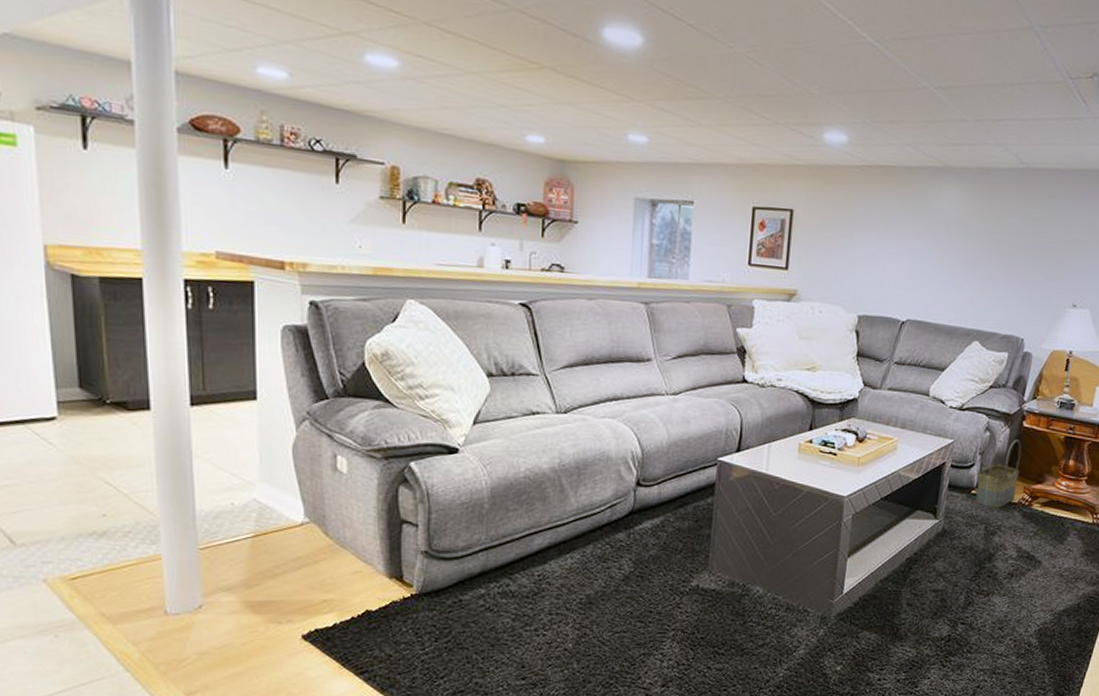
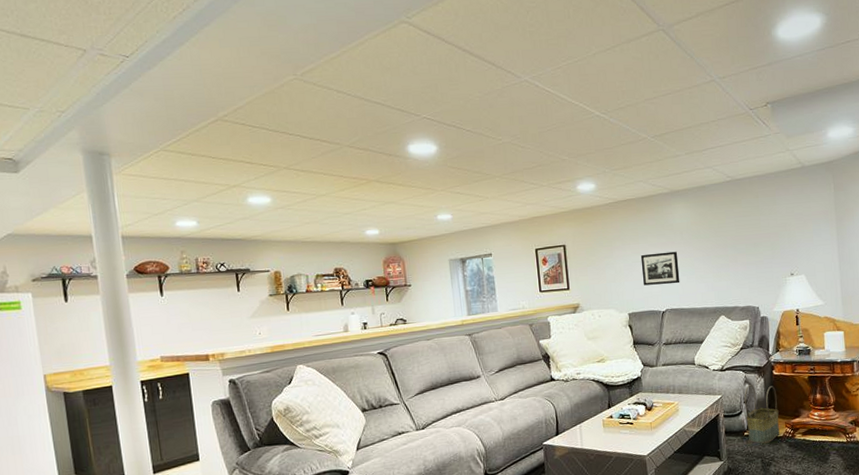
picture frame: none [884,242,937,289] -> present [640,251,680,286]

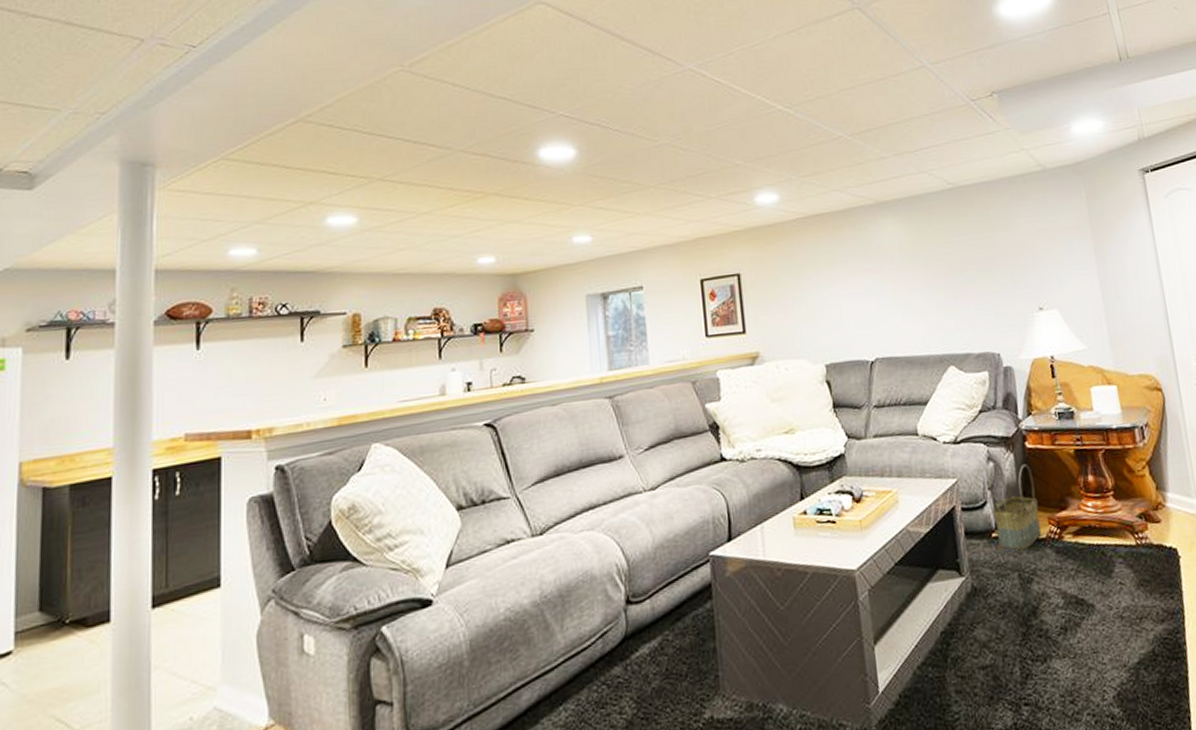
picture frame: present [640,251,680,286] -> none [839,280,893,327]

